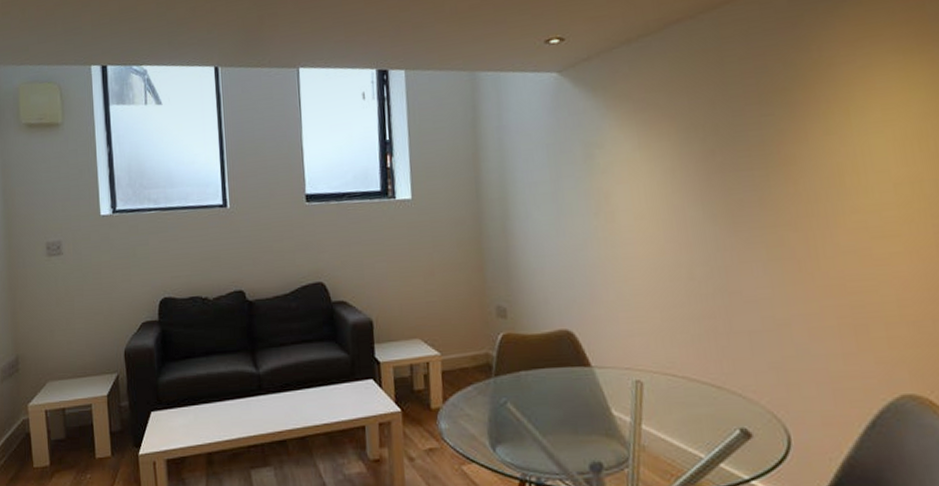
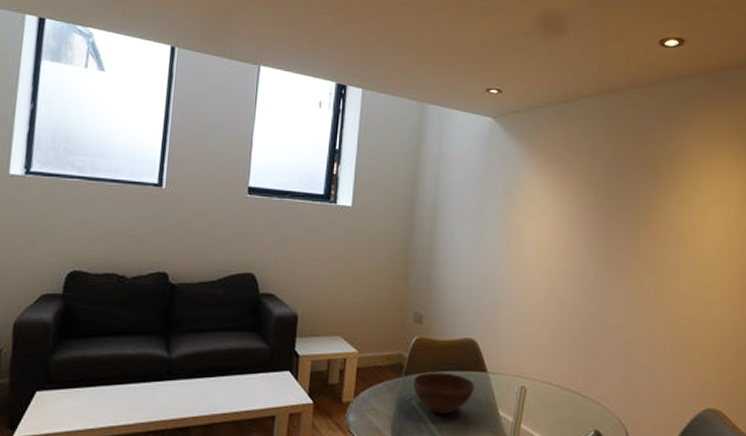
bowl: none [506,370,578,417] -> present [413,372,474,414]

